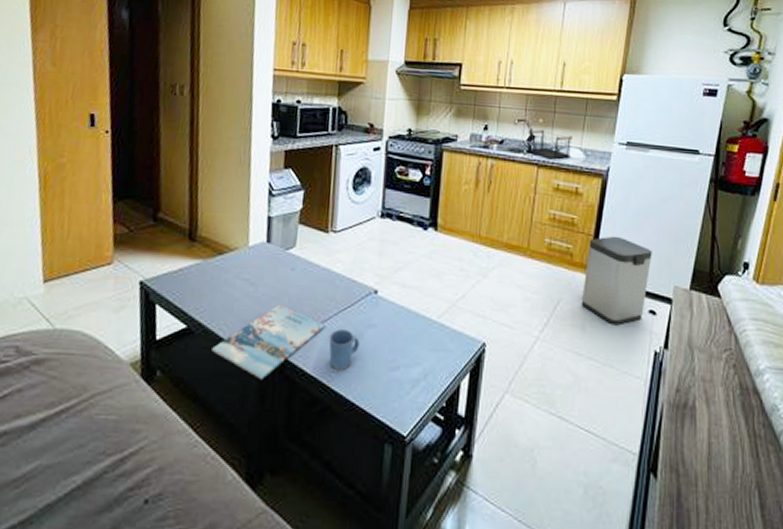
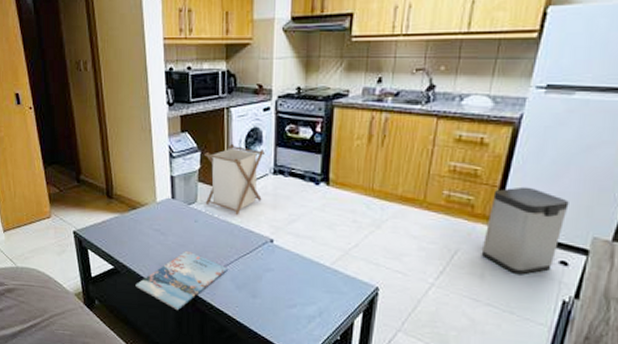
laundry basket: none [306,182,373,262] -> present [204,143,265,215]
mug: present [328,329,360,370] -> none [231,272,259,306]
dish rack: present [527,129,572,160] -> none [425,77,480,109]

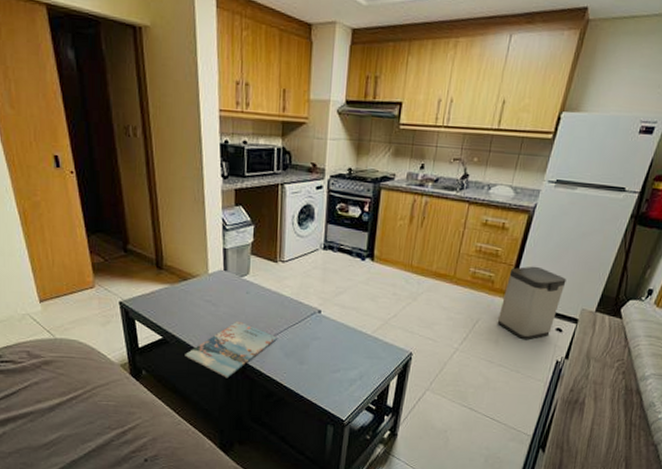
laundry basket: present [204,143,265,215] -> none [258,218,316,287]

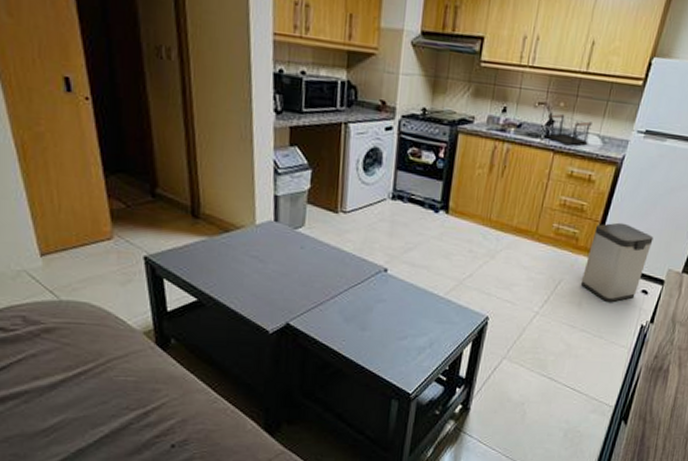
magazine: present [185,321,277,378] -> none [224,280,336,348]
dish rack: none [460,168,505,197] -> present [544,113,592,146]

